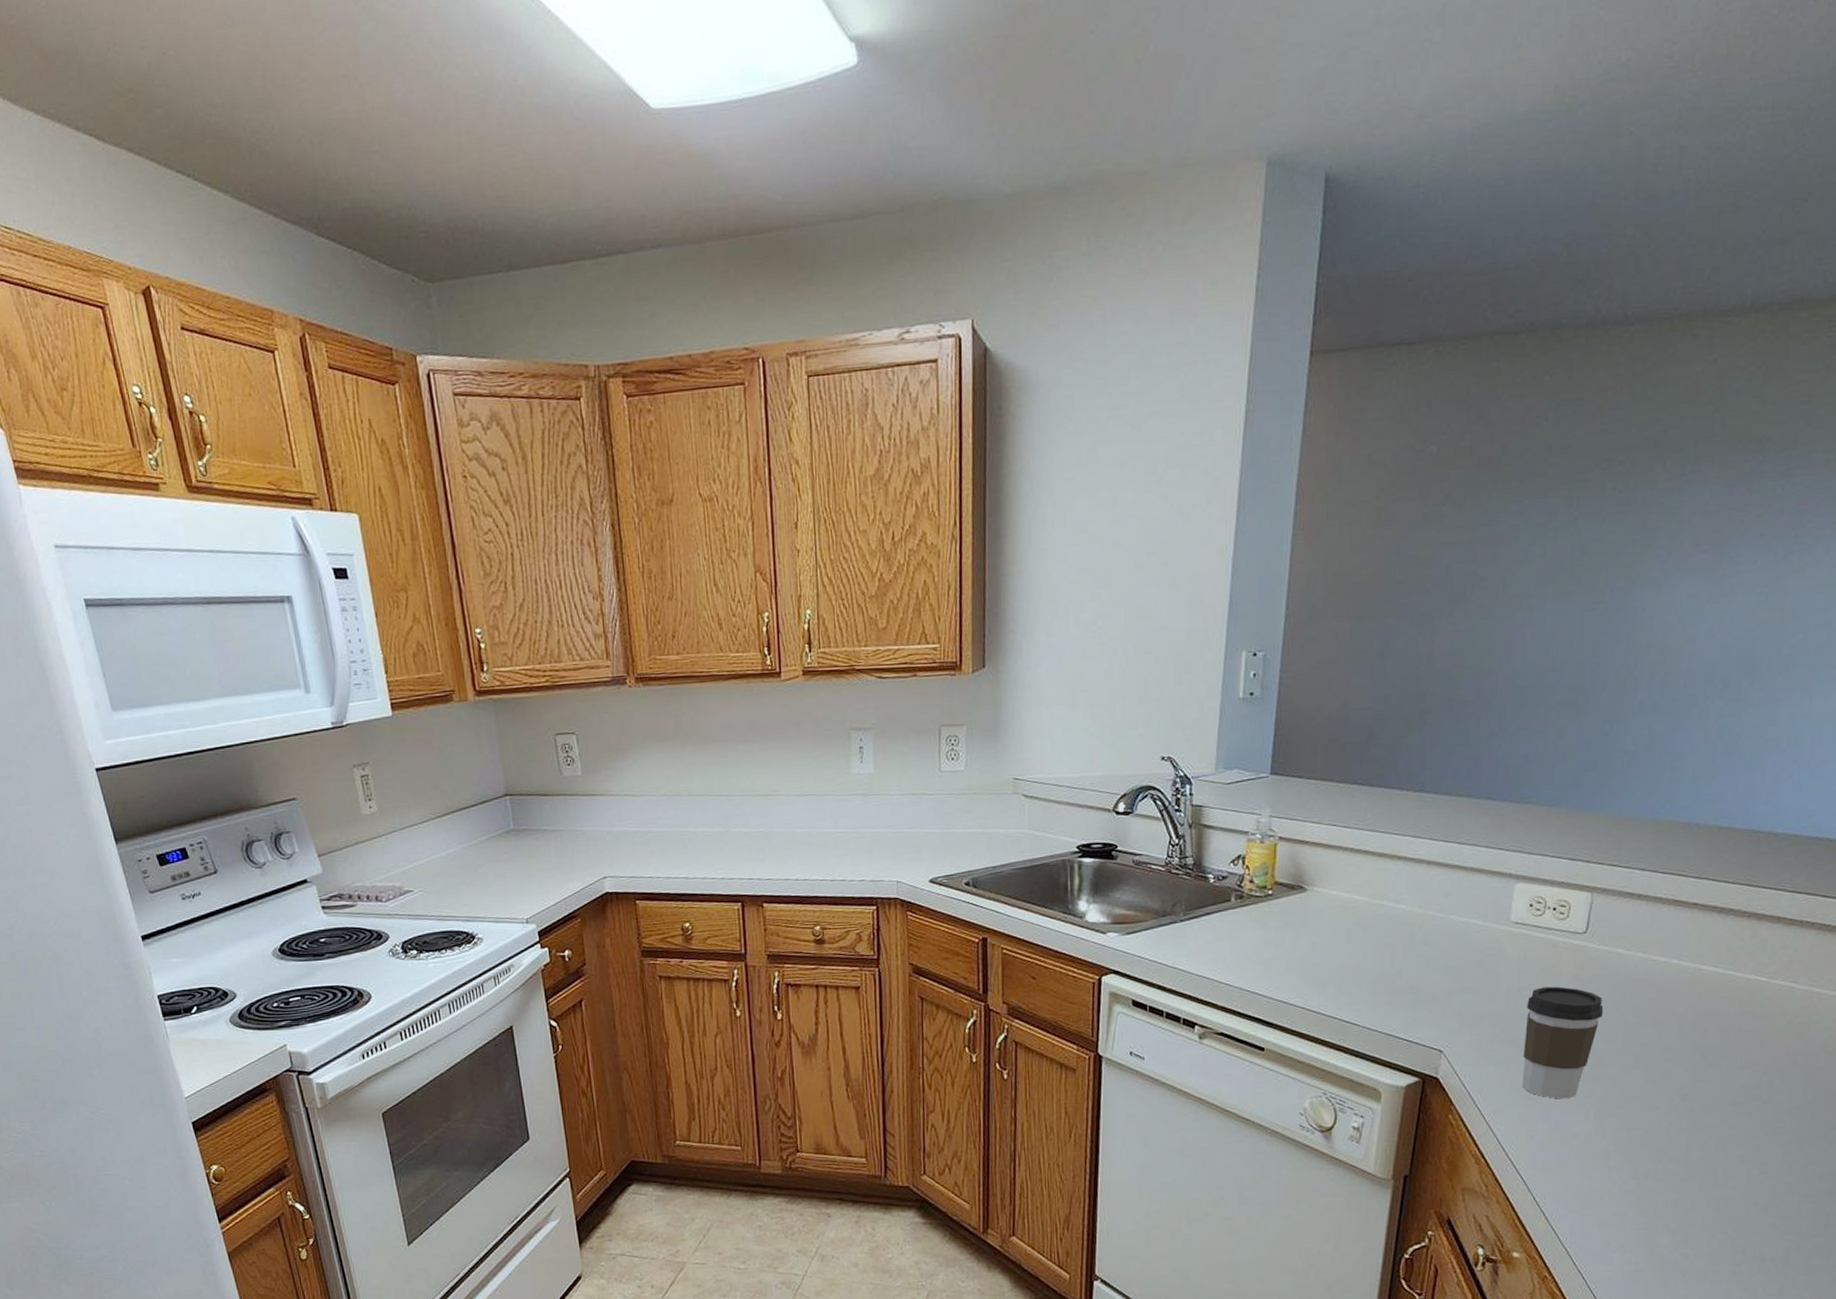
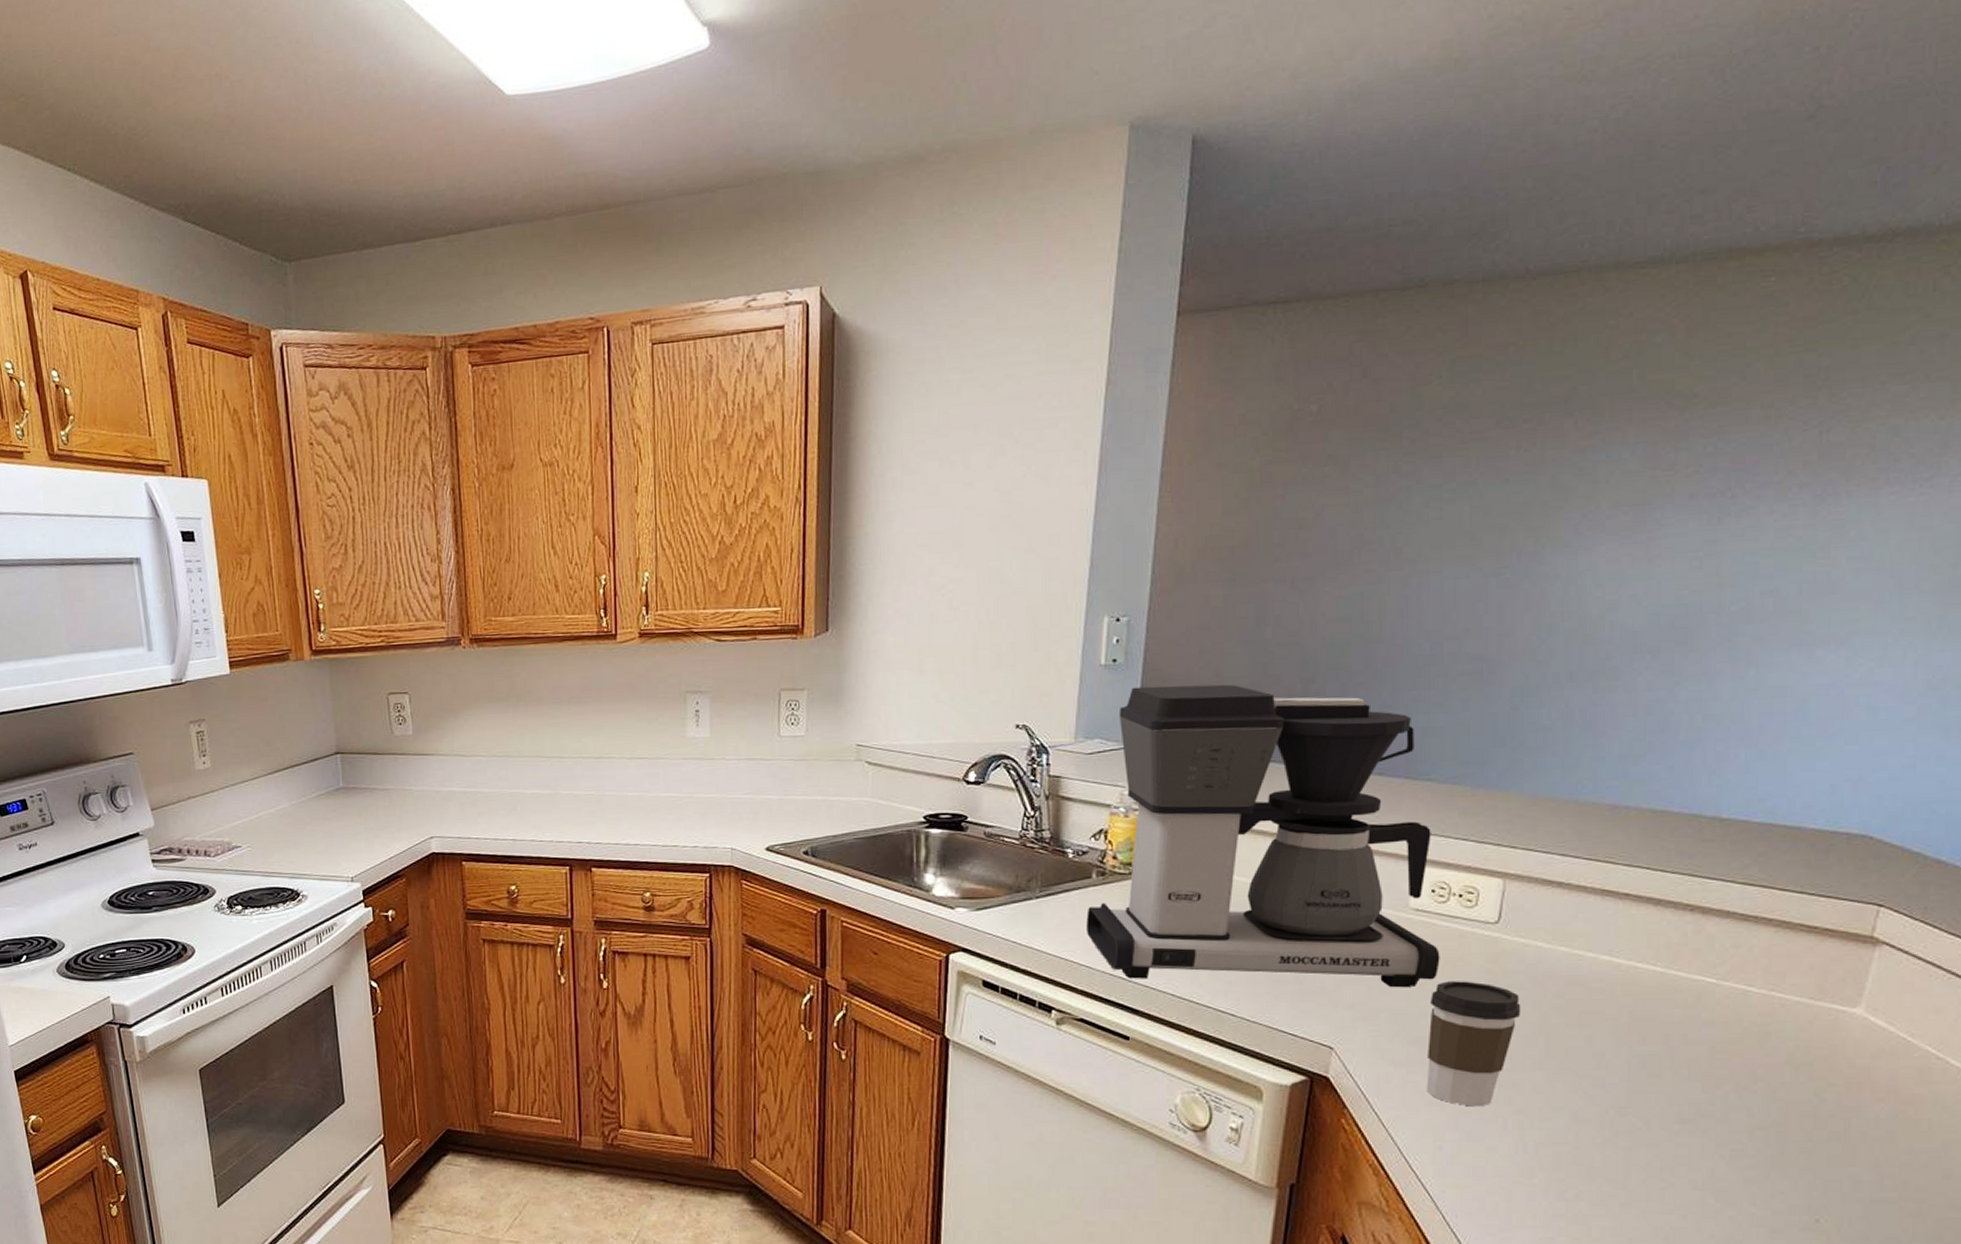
coffee maker: none [1226,715,1536,995] -> present [1086,684,1440,988]

